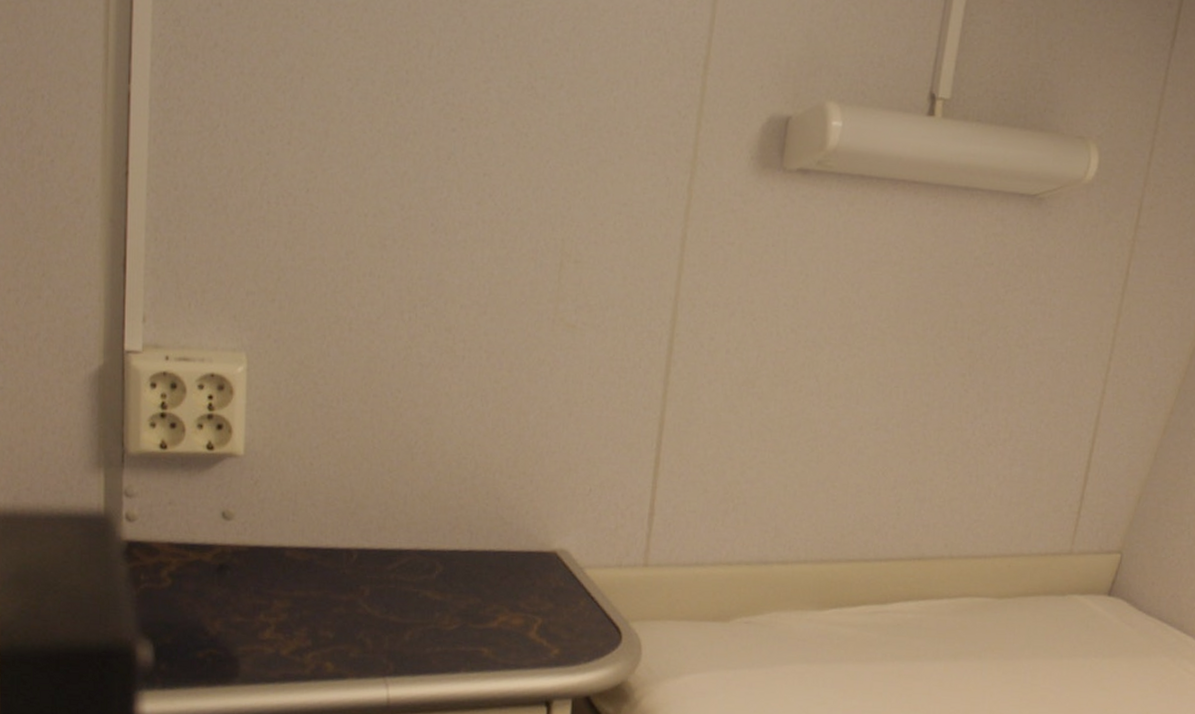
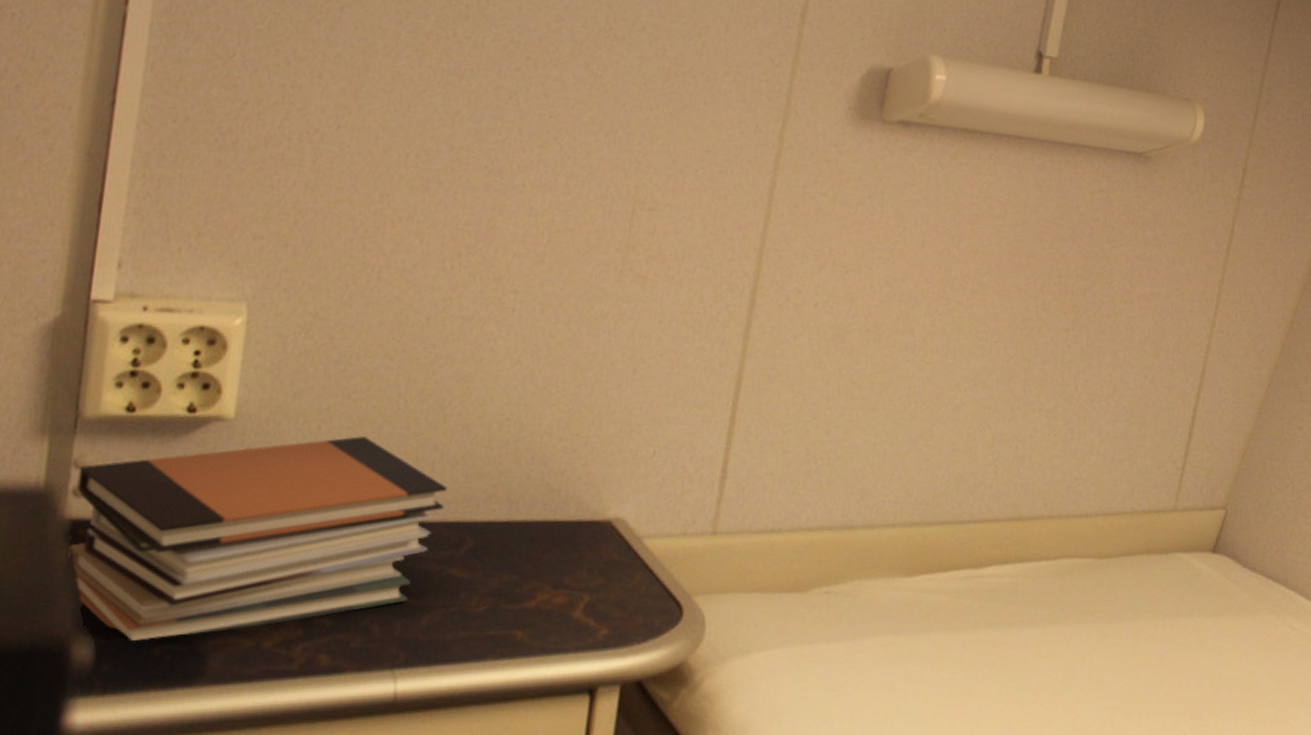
book stack: none [127,472,418,645] -> present [68,436,447,641]

